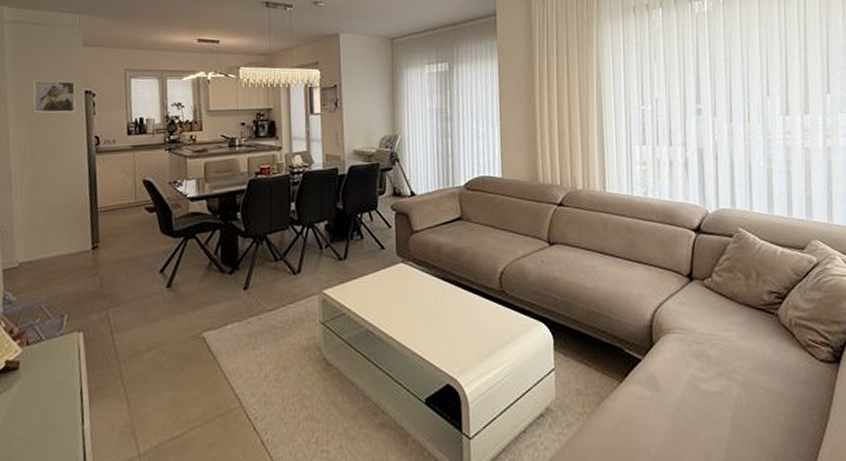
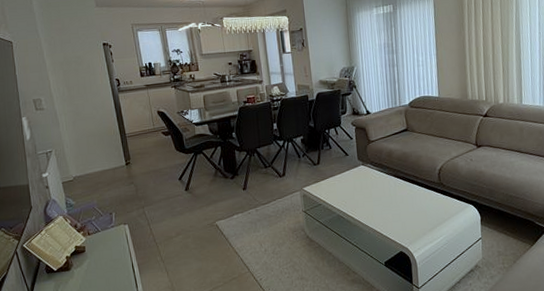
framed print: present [32,80,76,113] -> none [61,36,98,63]

